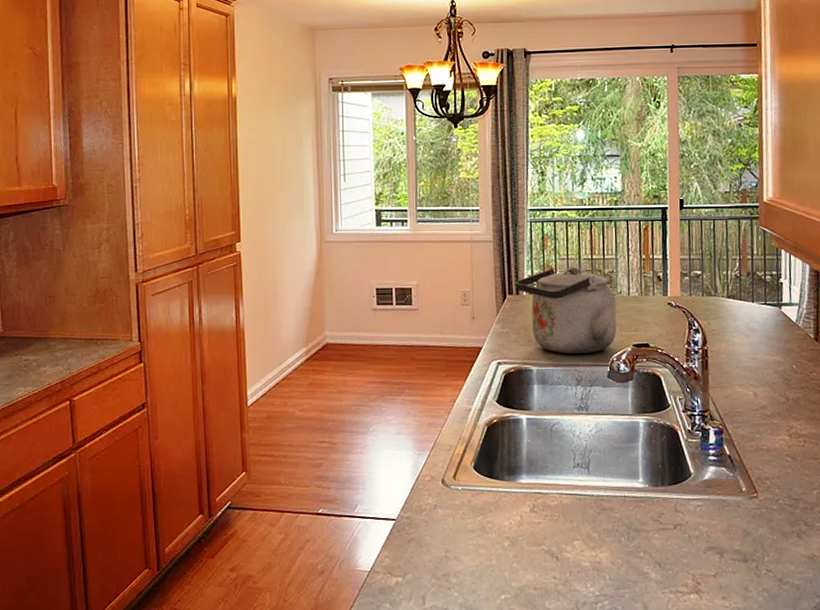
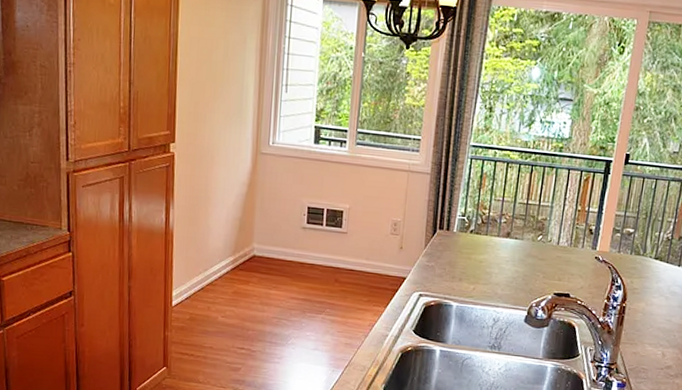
kettle: present [515,266,617,354] -> none [447,208,545,297]

